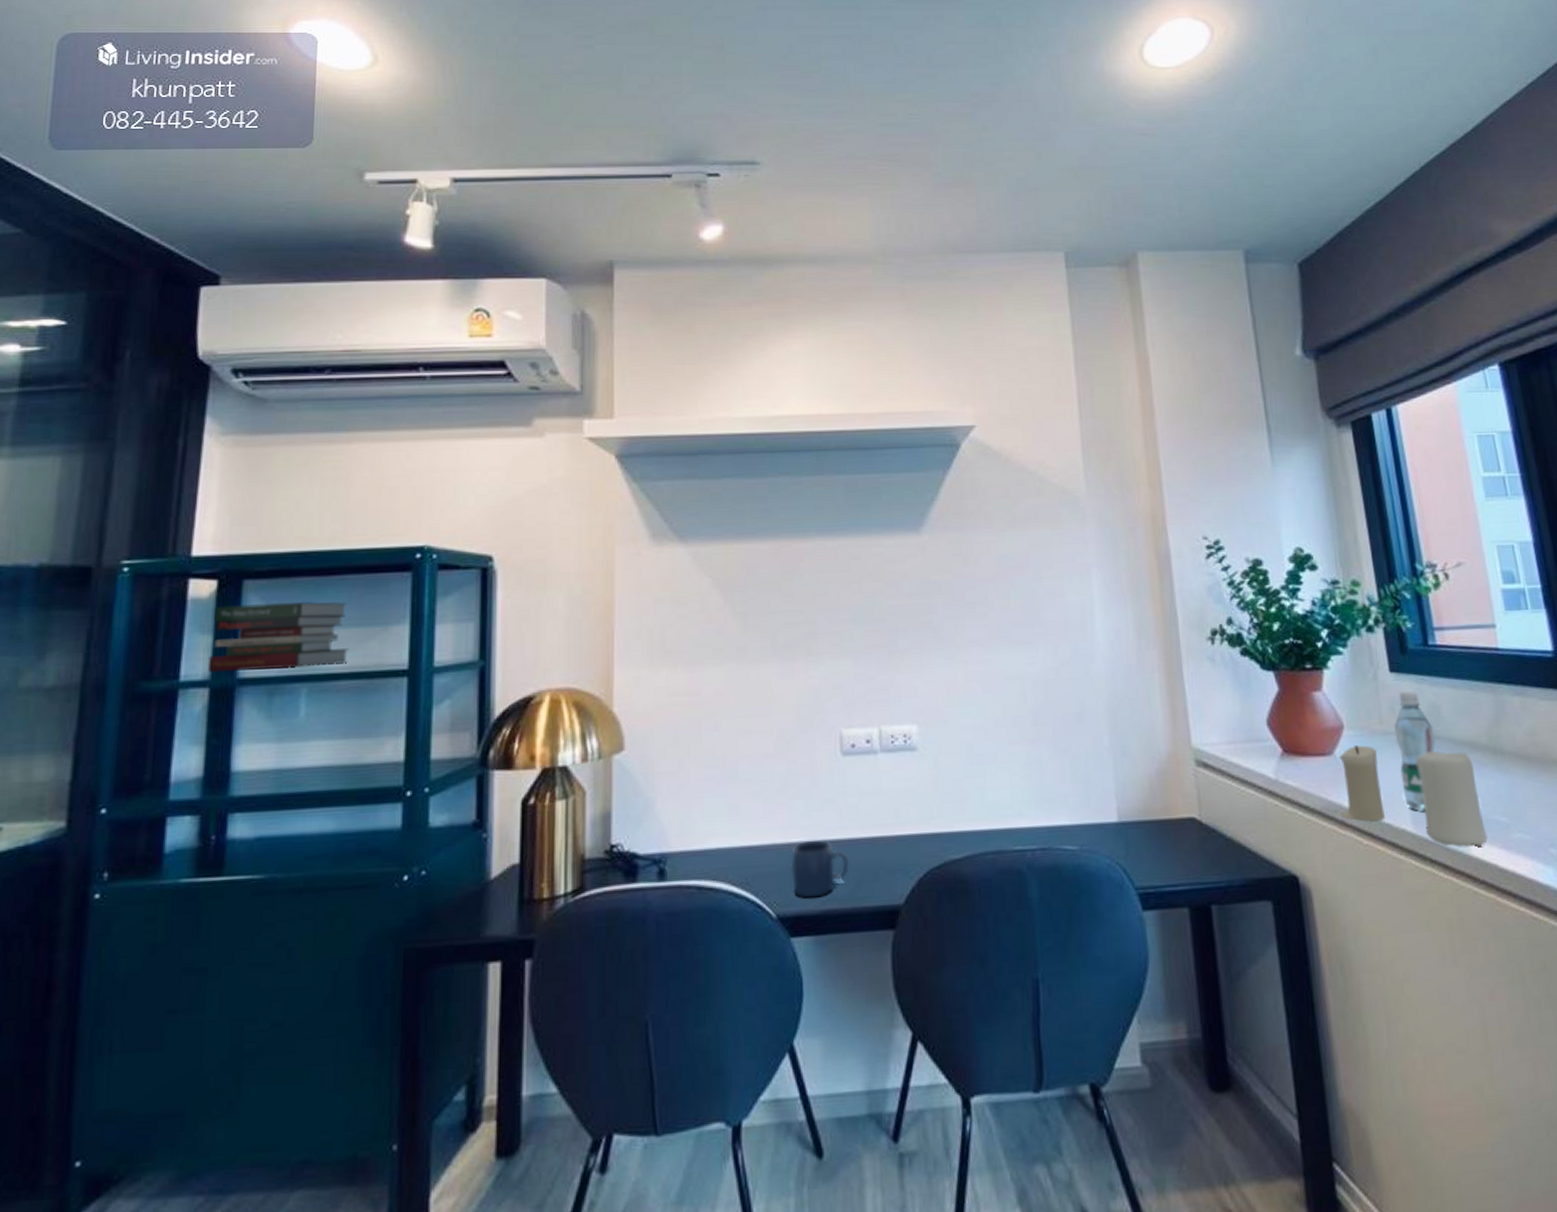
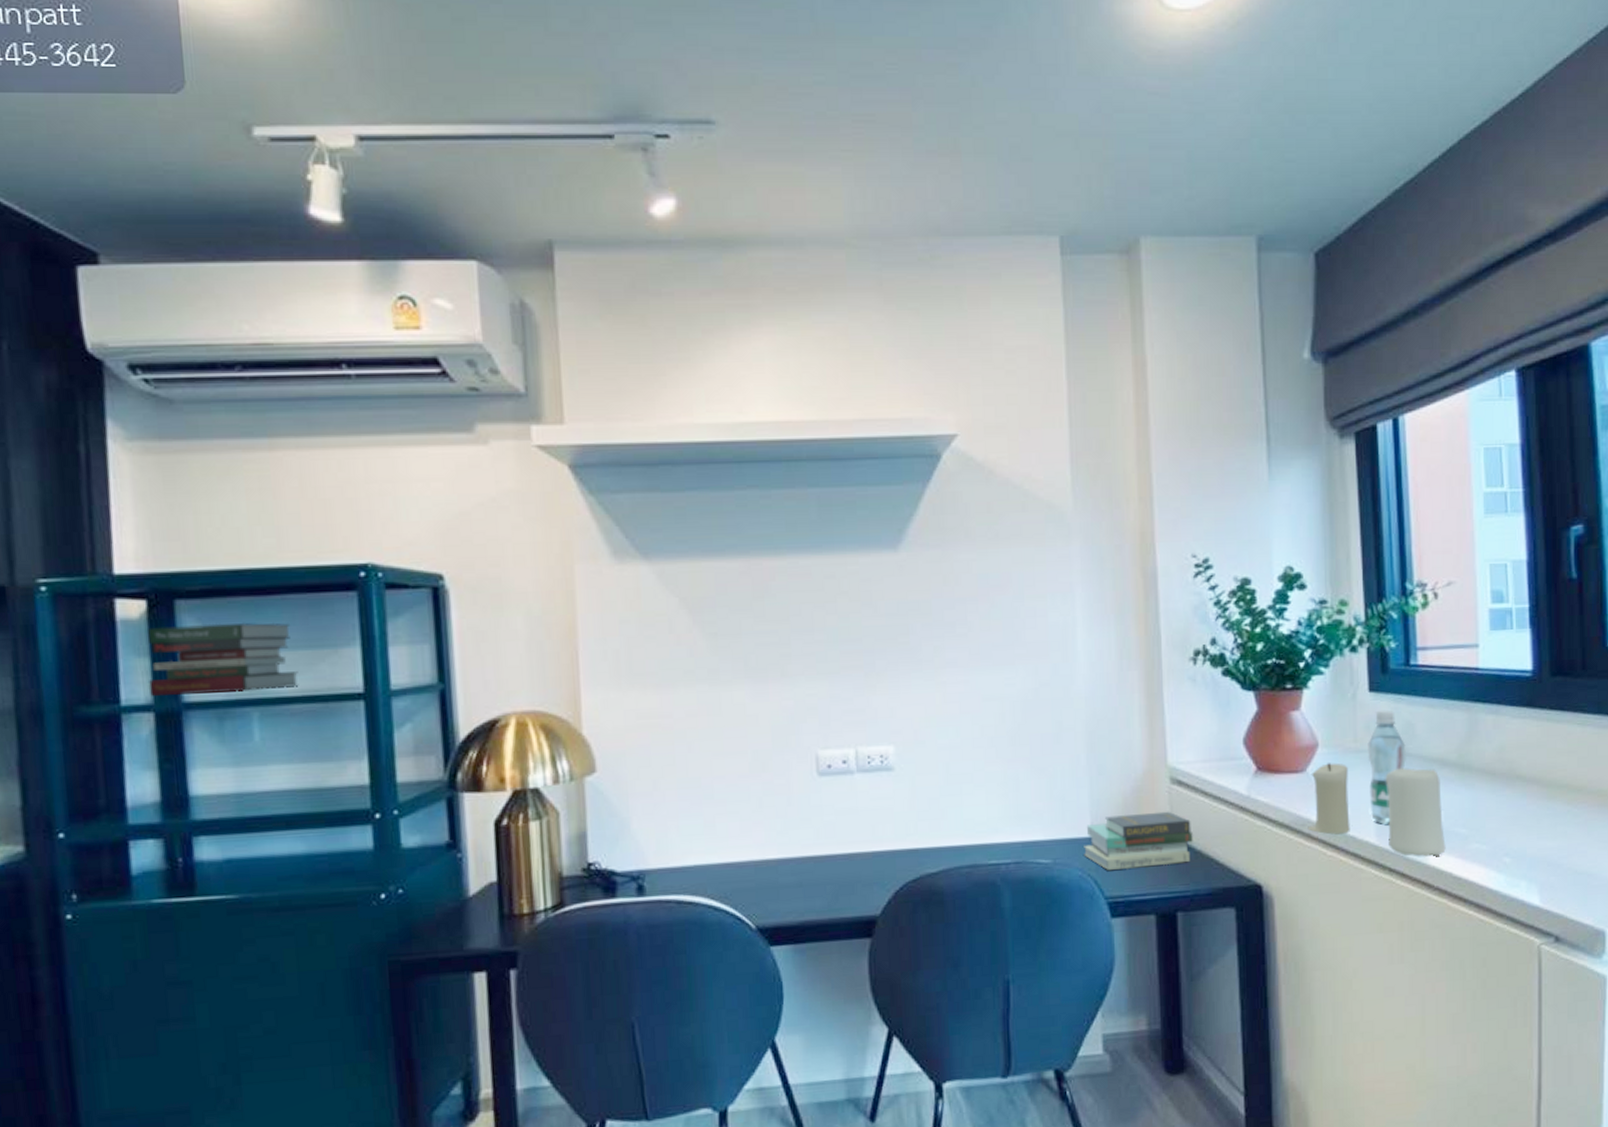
mug: present [790,841,849,899] -> none [768,857,826,911]
books: none [1111,795,1223,858] -> present [1084,811,1193,870]

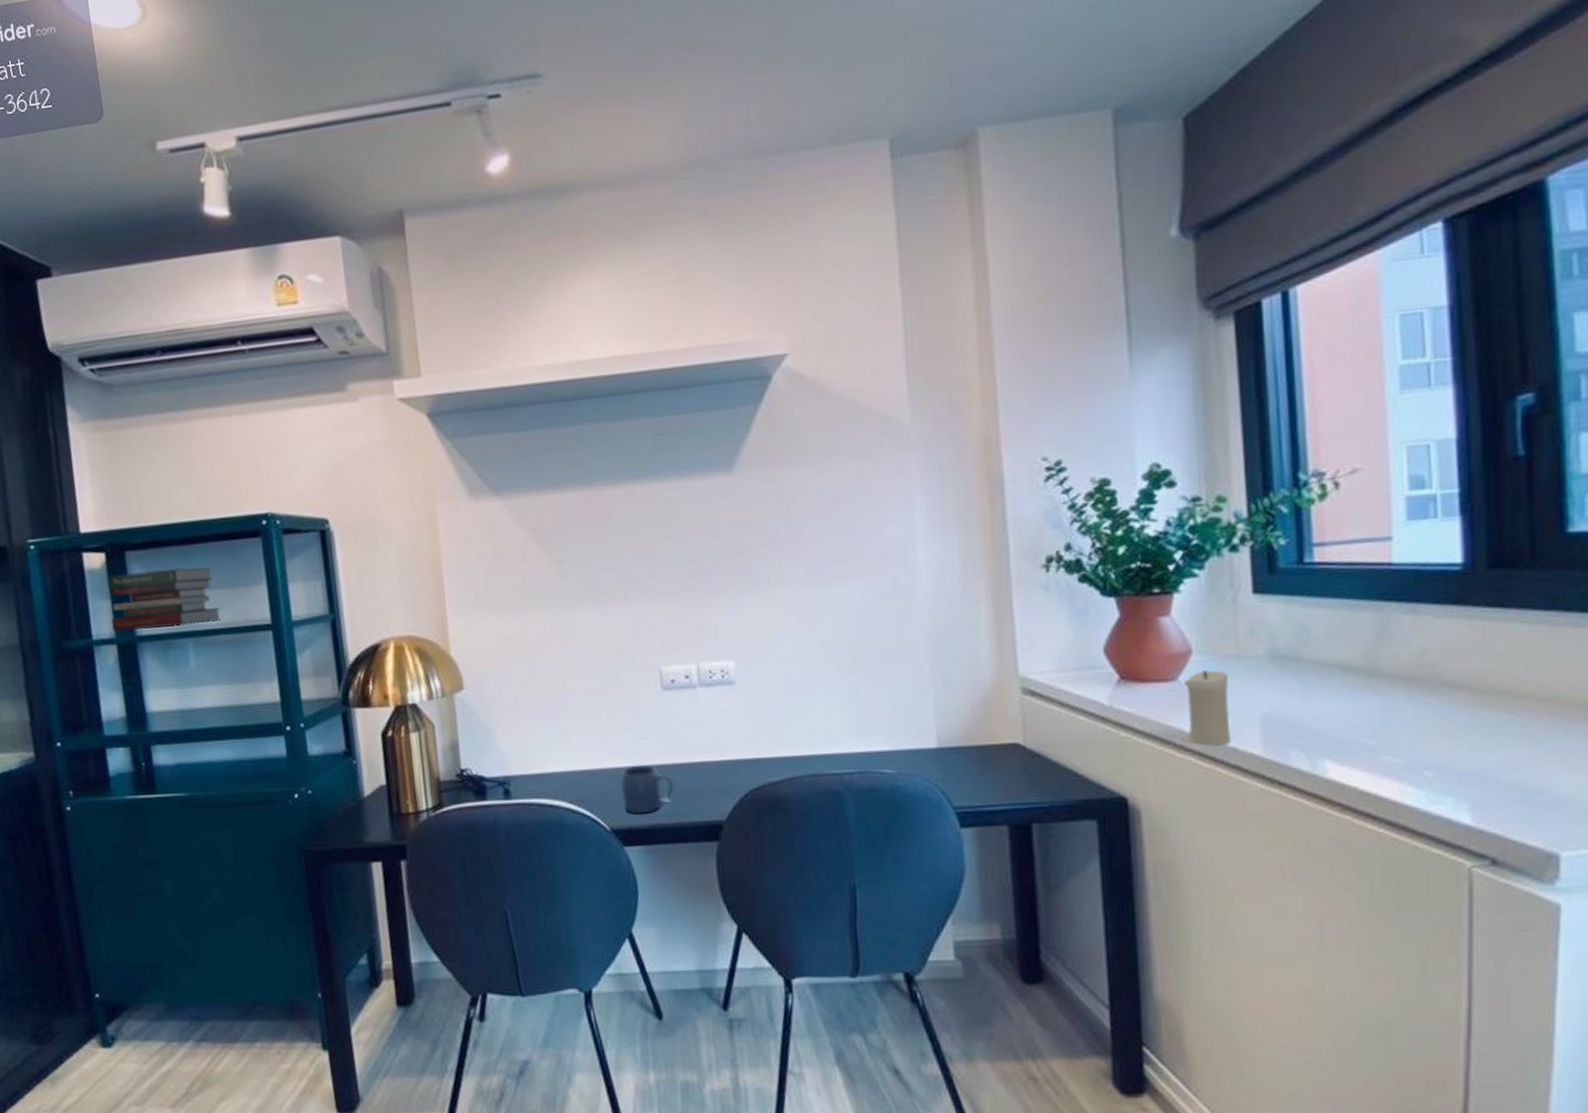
mug: none [768,857,826,911] -> present [620,765,674,815]
books: present [1084,811,1193,870] -> none [929,722,1048,781]
bottle: present [1367,710,1406,825] -> none [1251,612,1299,736]
candle: present [1385,768,1446,857] -> none [1273,674,1349,771]

